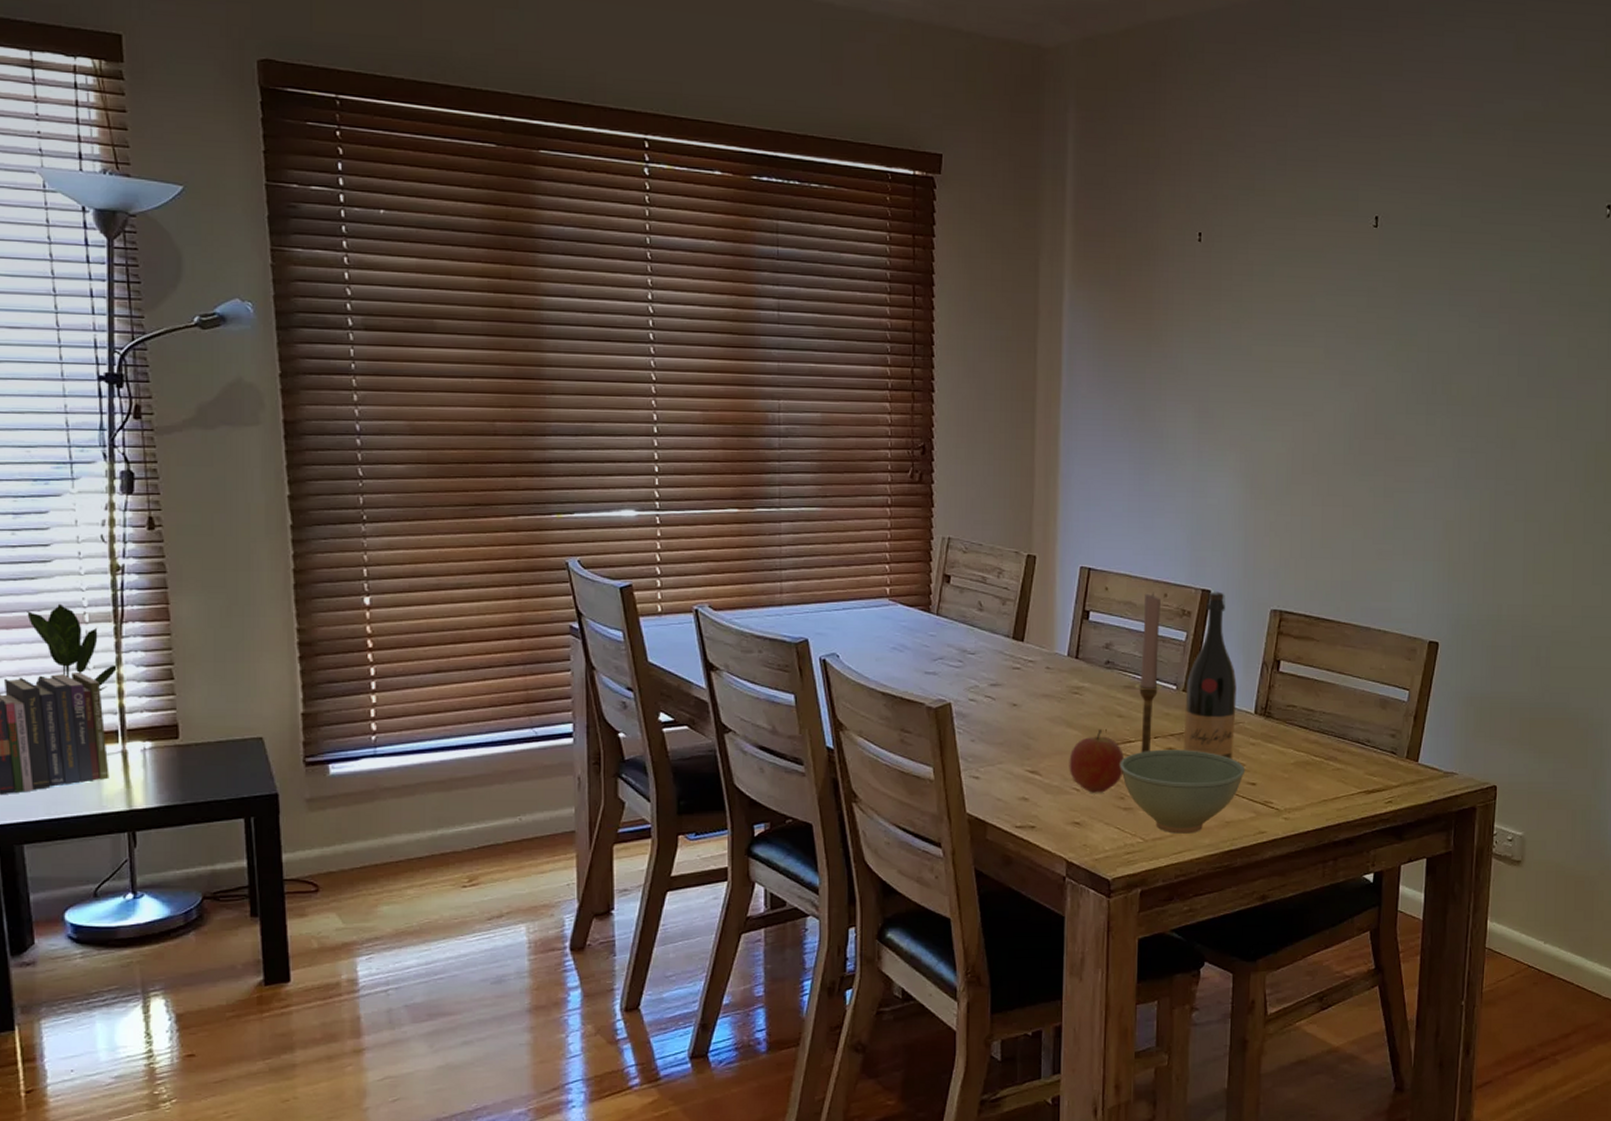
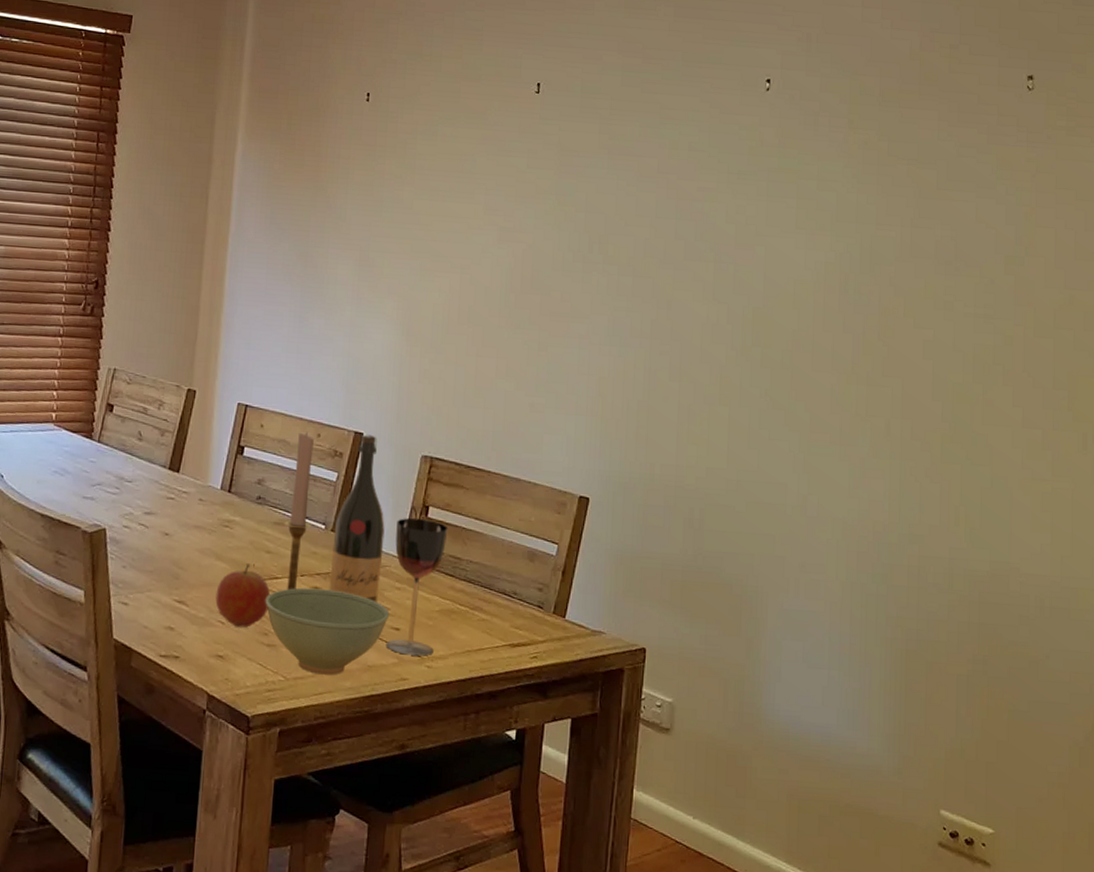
wineglass: none [1242,672,1300,809] -> present [385,517,448,656]

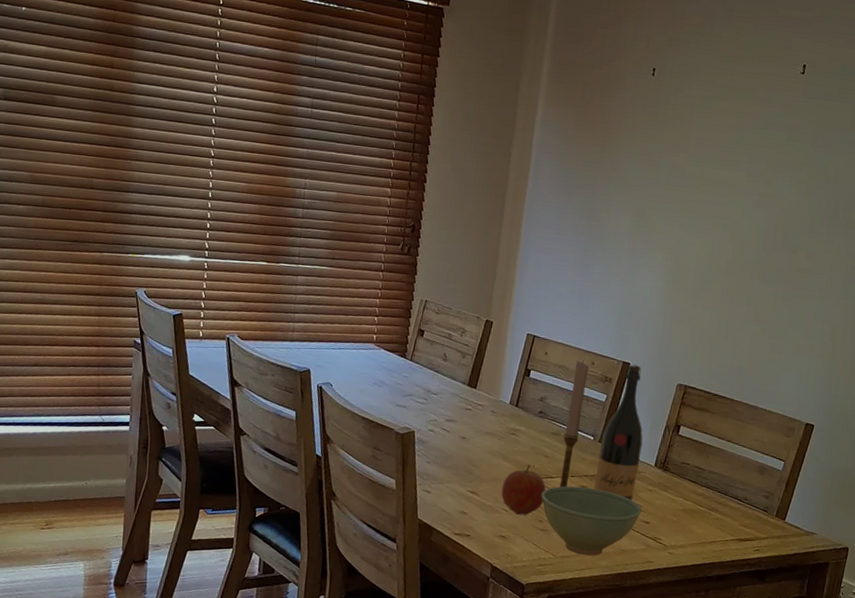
wineglass: present [385,517,448,656] -> none [637,434,695,545]

